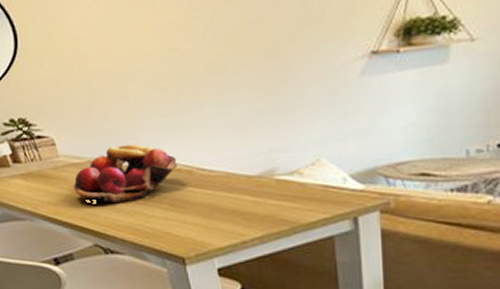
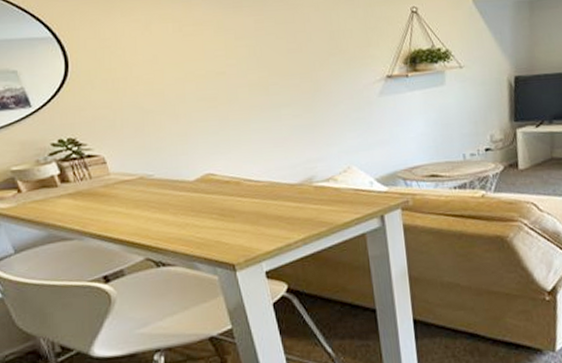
fruit basket: present [73,144,177,204] -> none [124,159,226,217]

